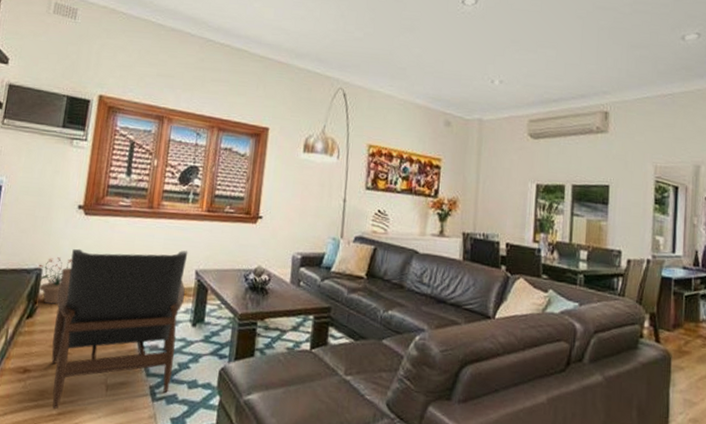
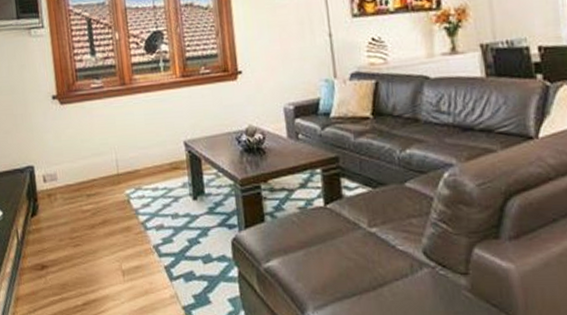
potted plant: present [37,257,72,304] -> none [29,151,60,199]
armchair: present [51,248,188,410] -> none [53,123,185,301]

